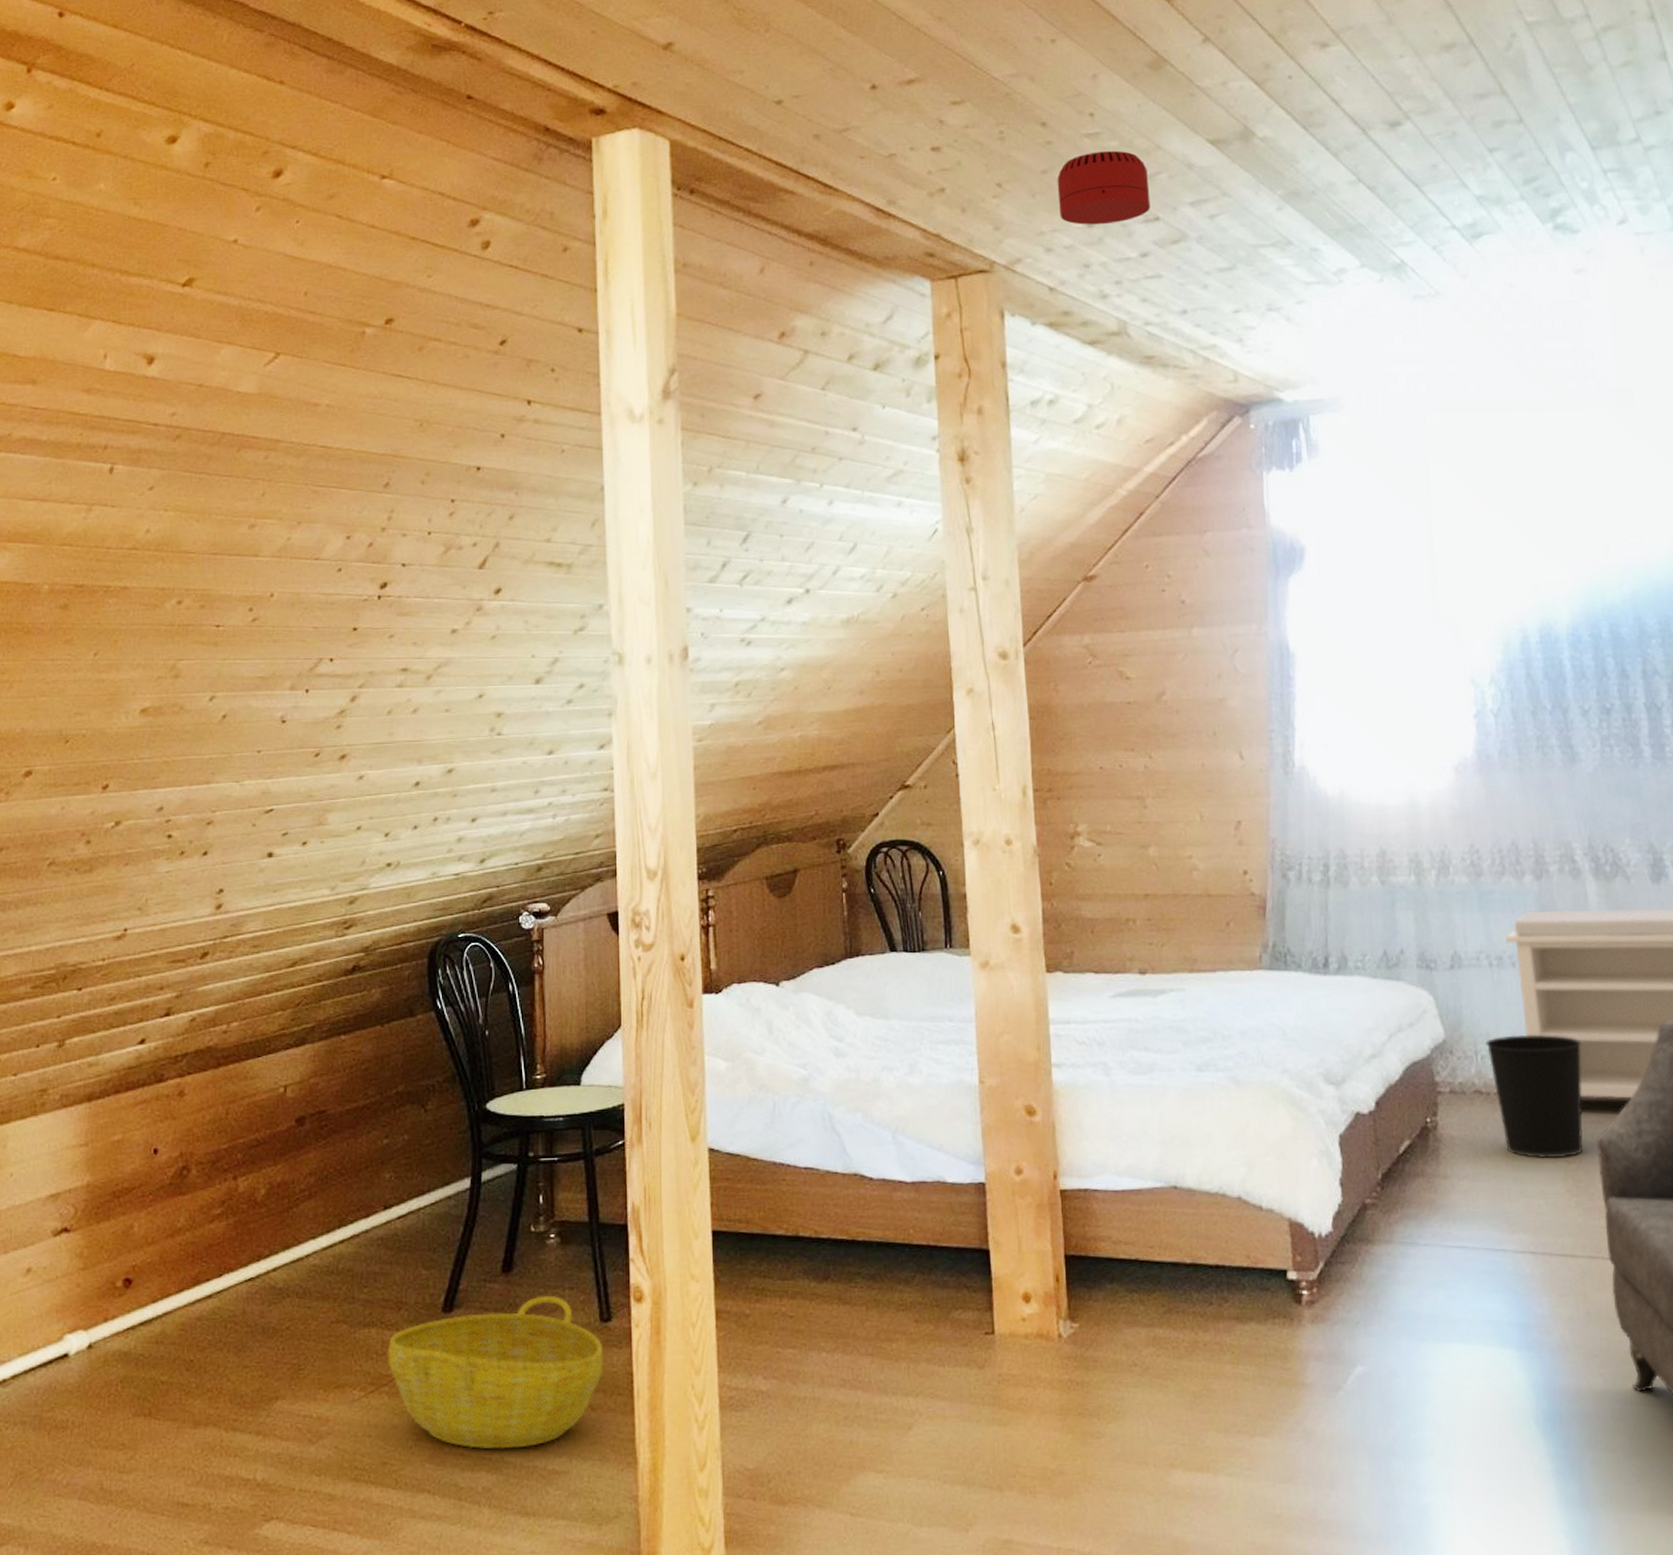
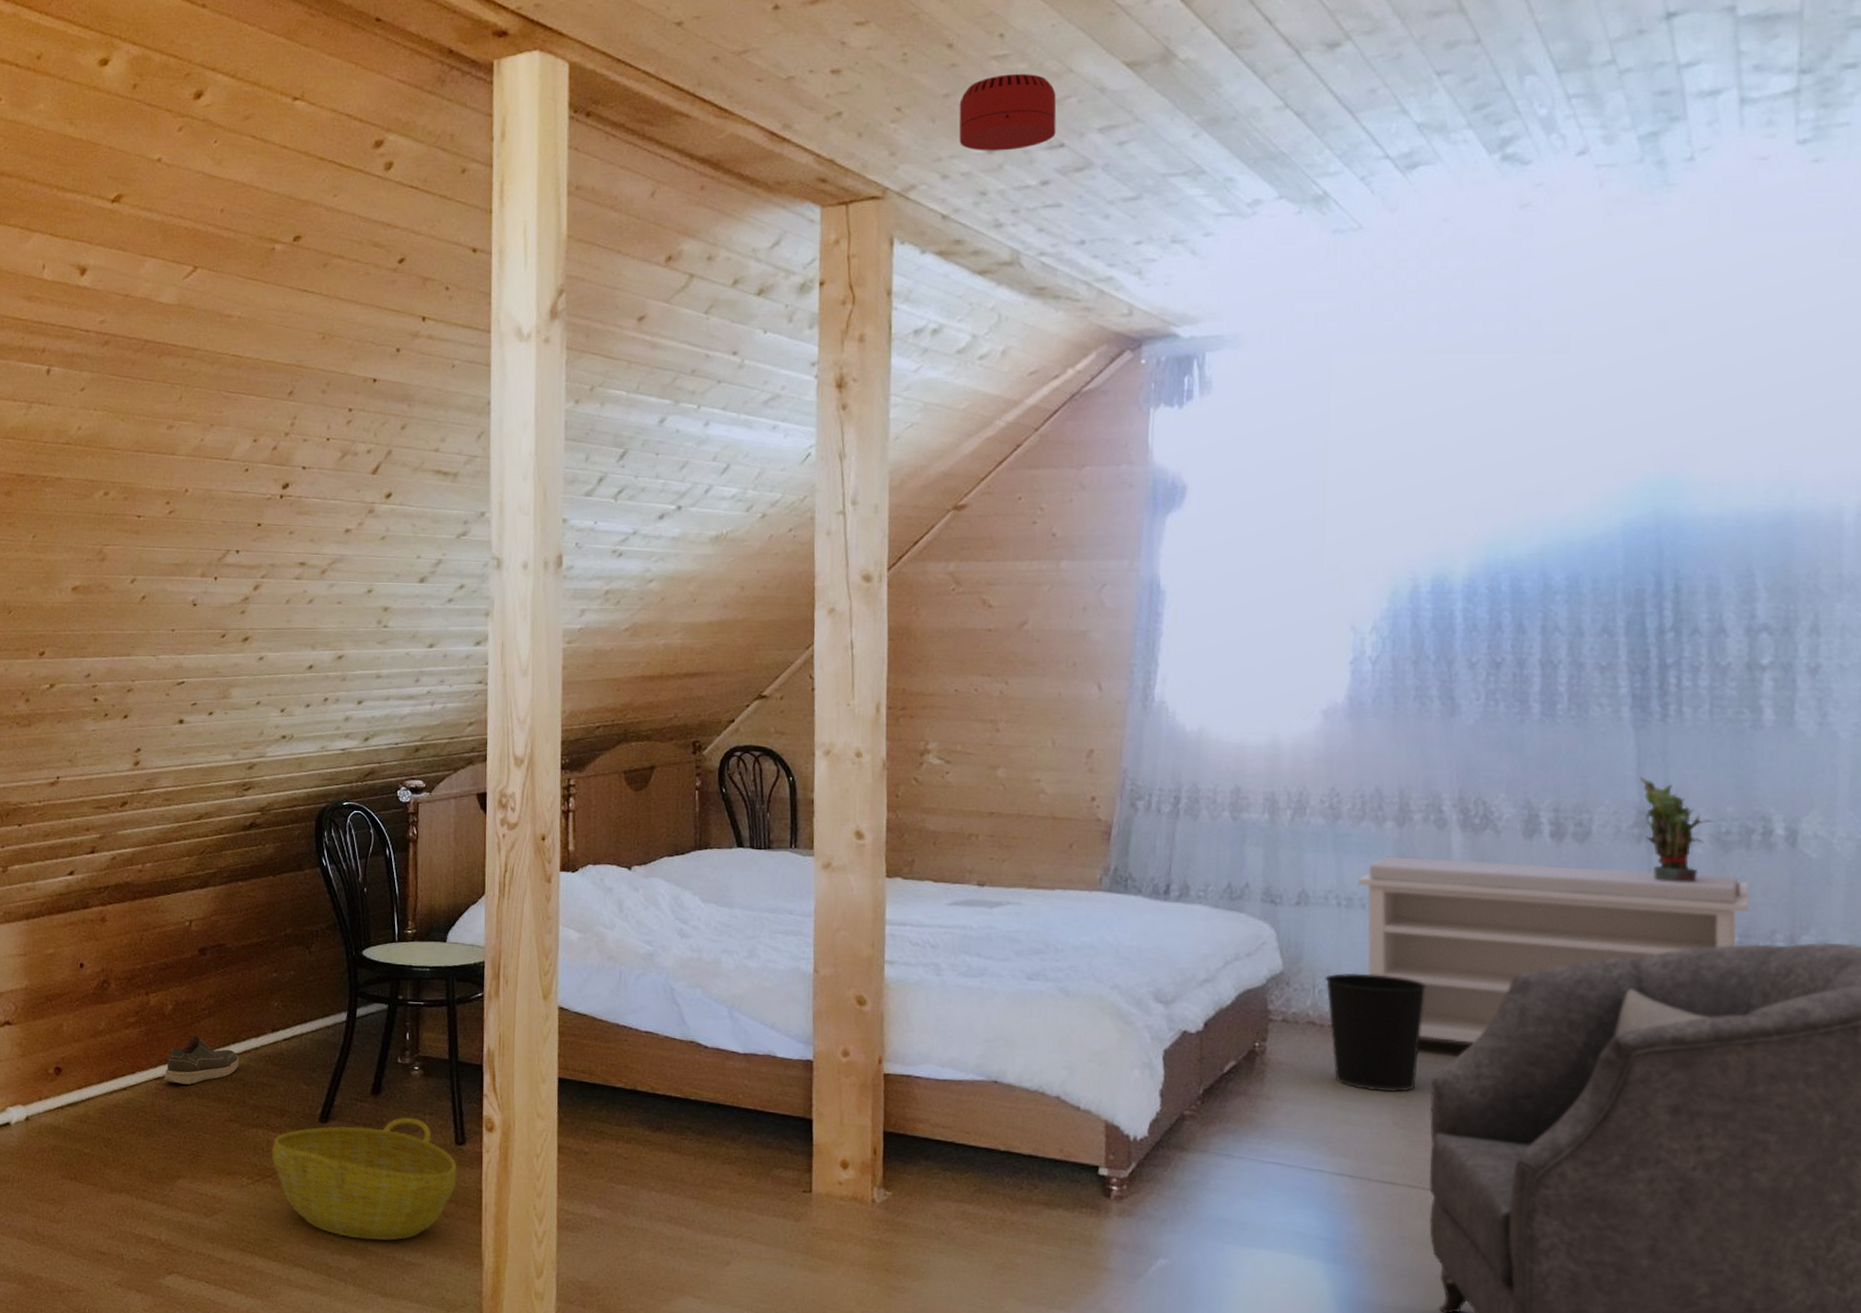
shoe: none [257,1222,347,1284] -> present [164,1035,239,1085]

